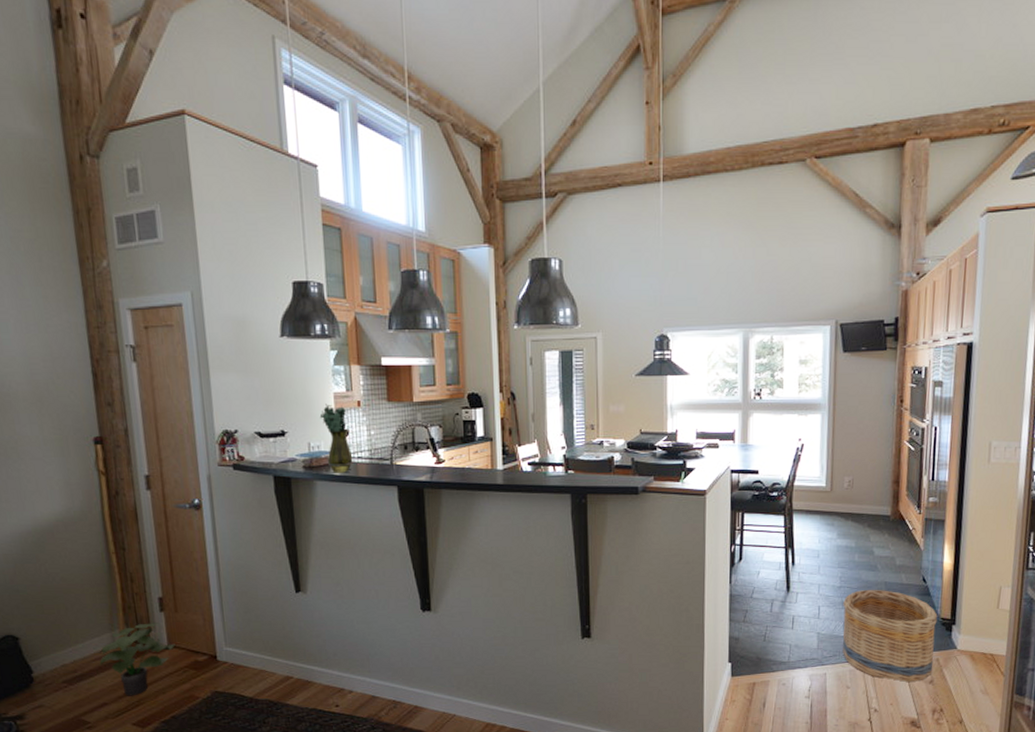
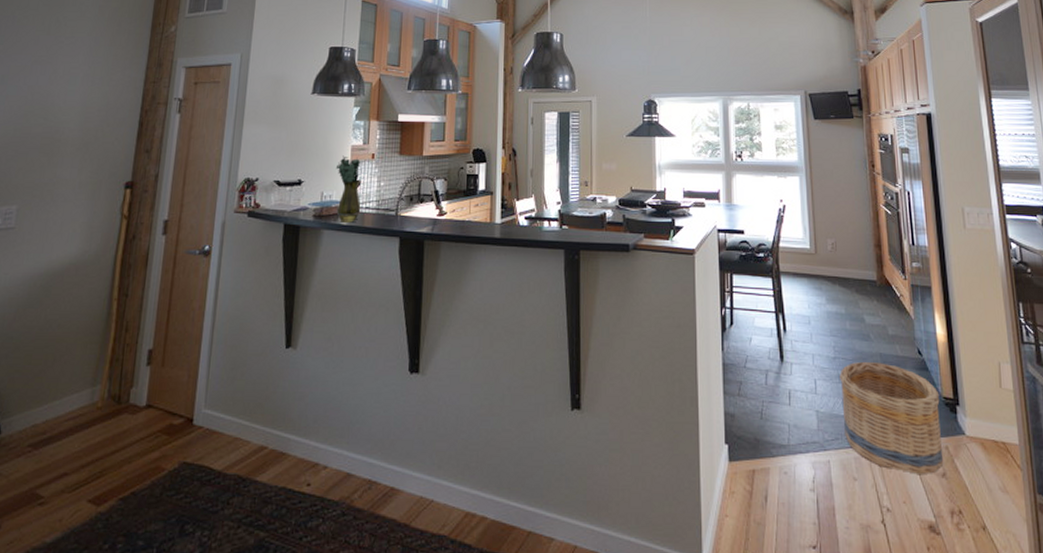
potted plant: present [99,623,175,696] -> none [71,378,154,465]

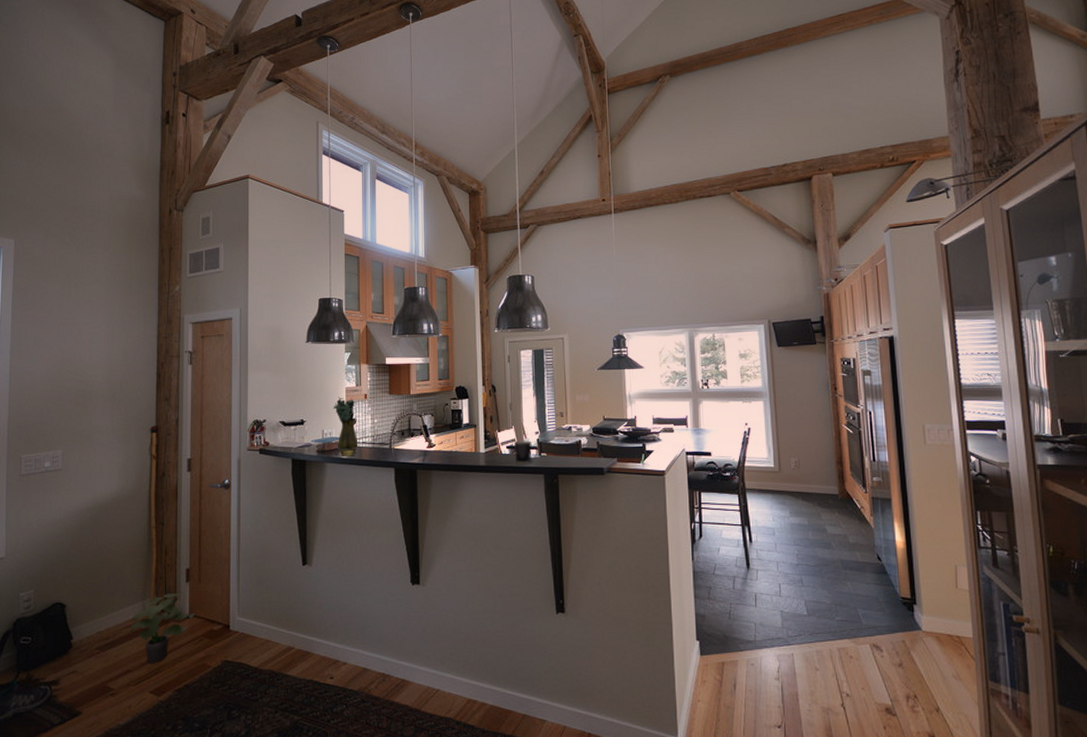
potted plant: none [71,378,154,465] -> present [129,592,195,664]
mug: none [533,211,559,239] -> present [514,440,538,465]
basket: present [839,361,944,475] -> none [802,567,901,666]

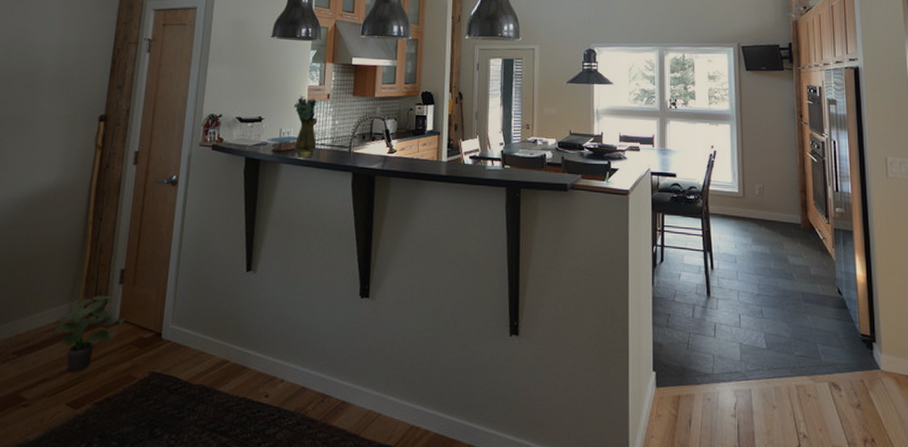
mug: present [514,440,538,465] -> none [477,151,502,177]

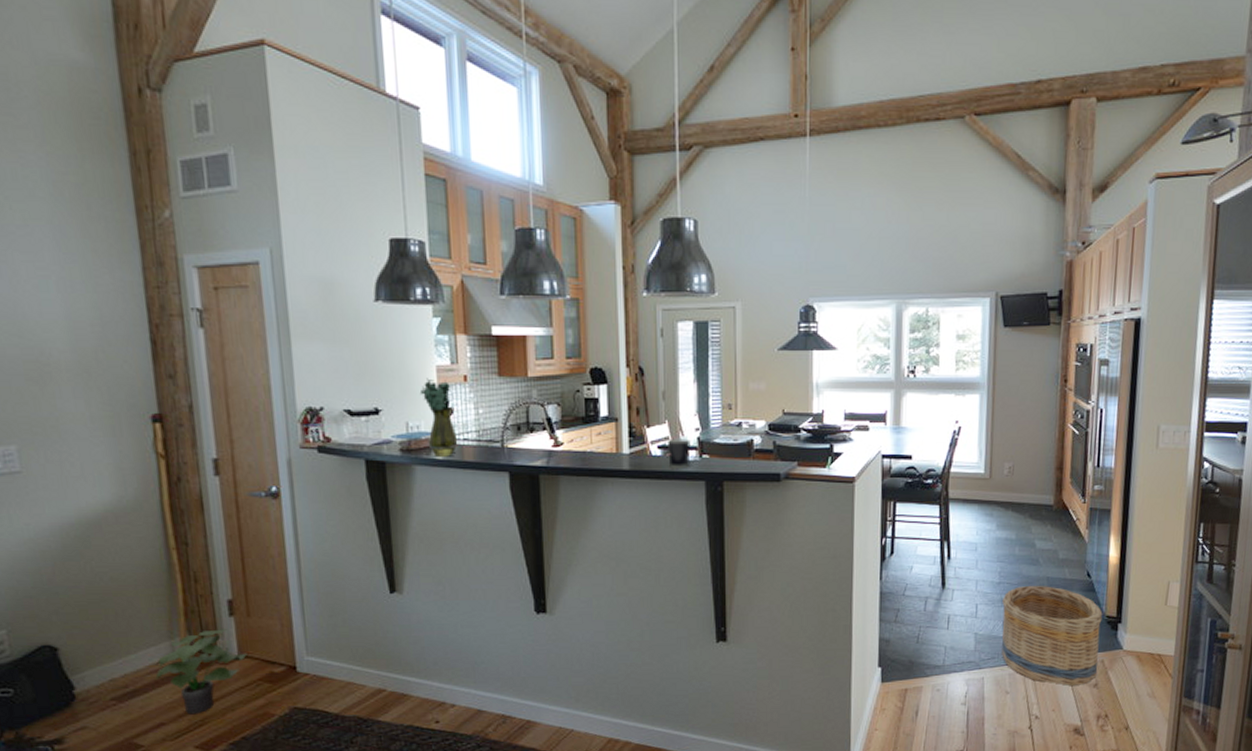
mug: none [477,151,502,177] -> present [668,438,698,470]
basket: none [763,298,859,406] -> present [1002,585,1103,687]

